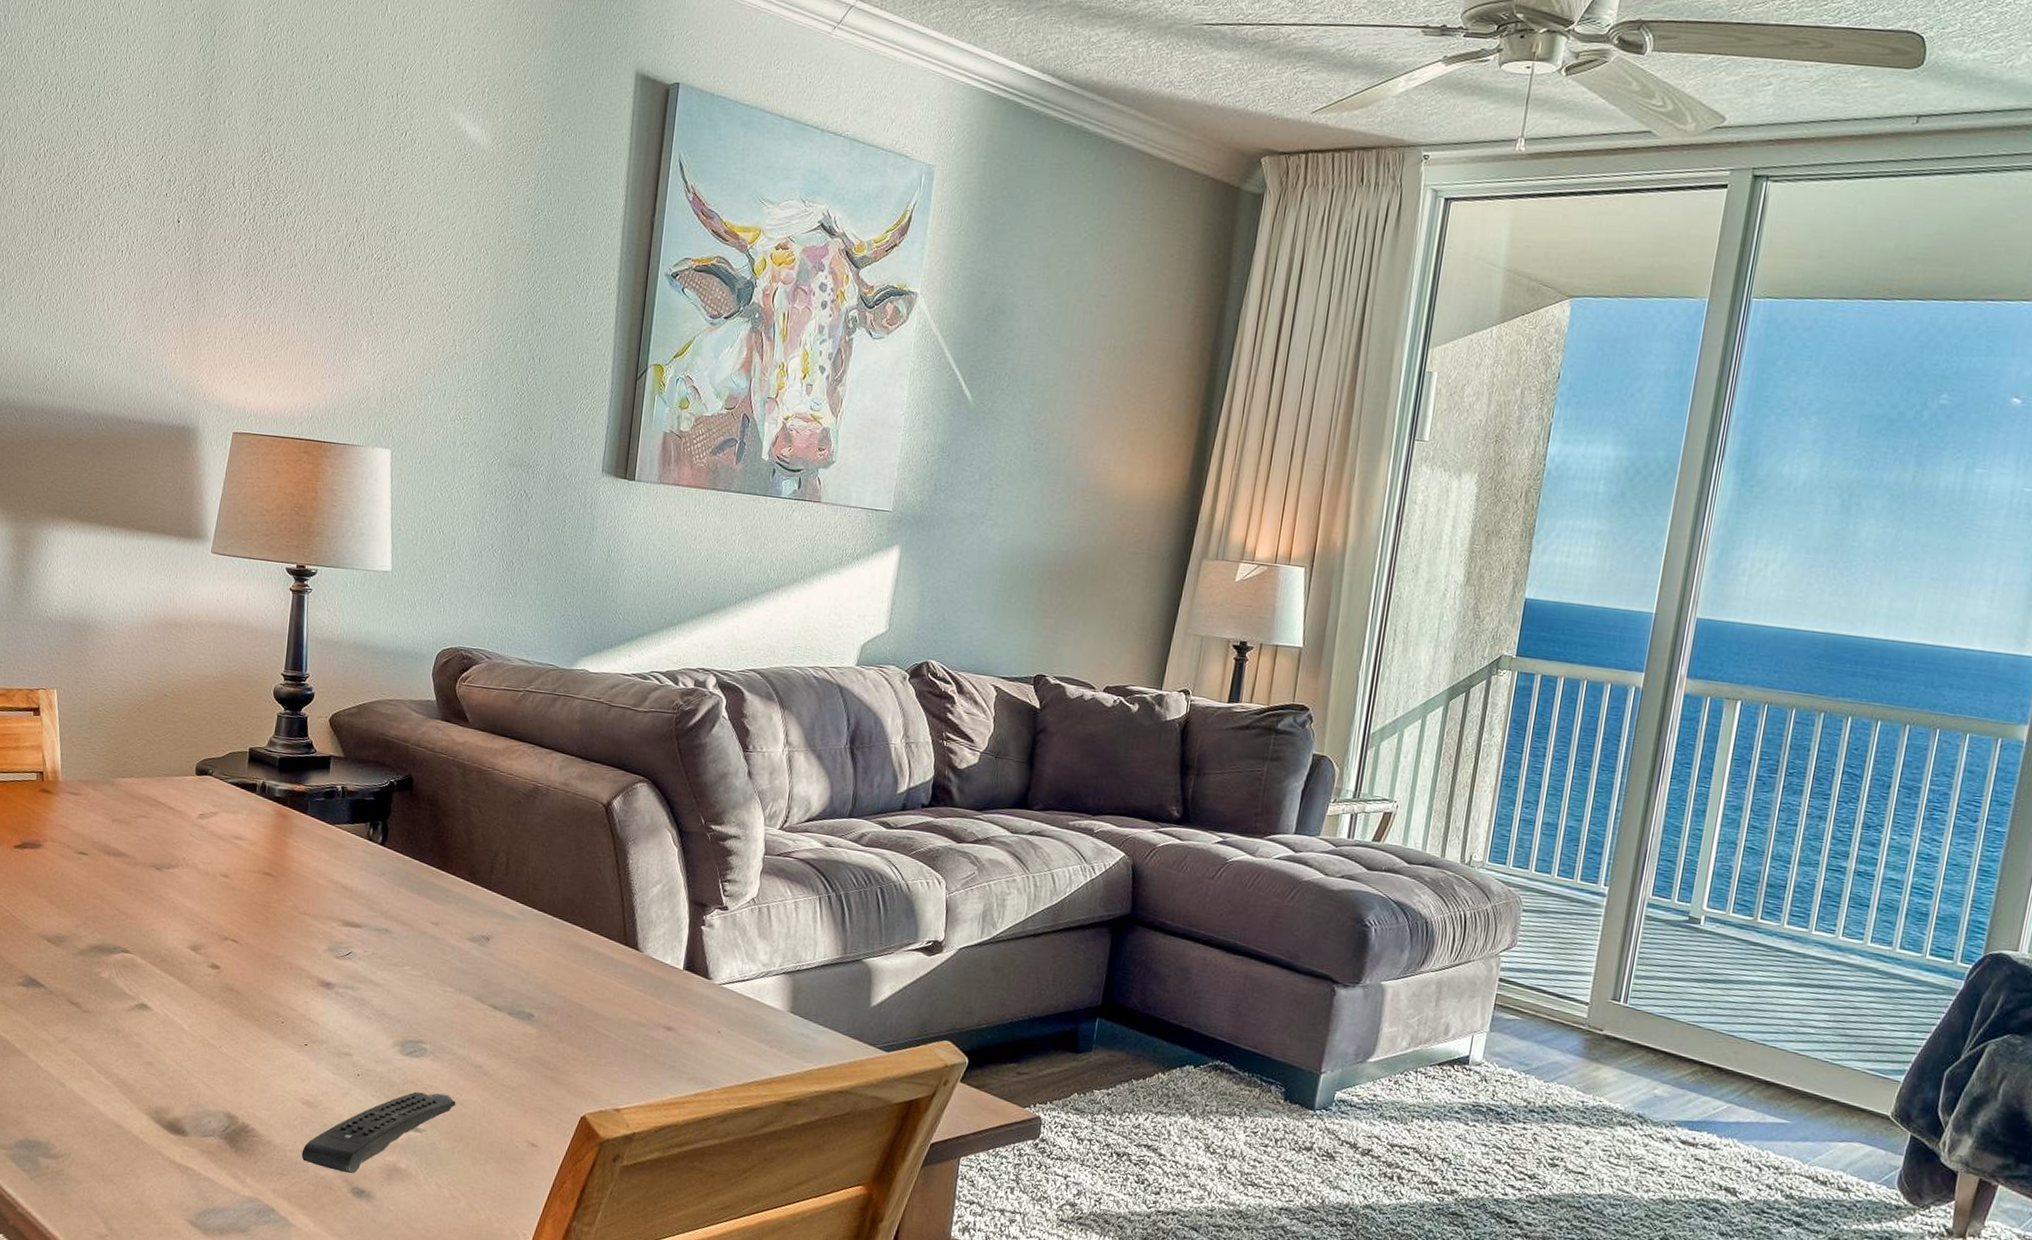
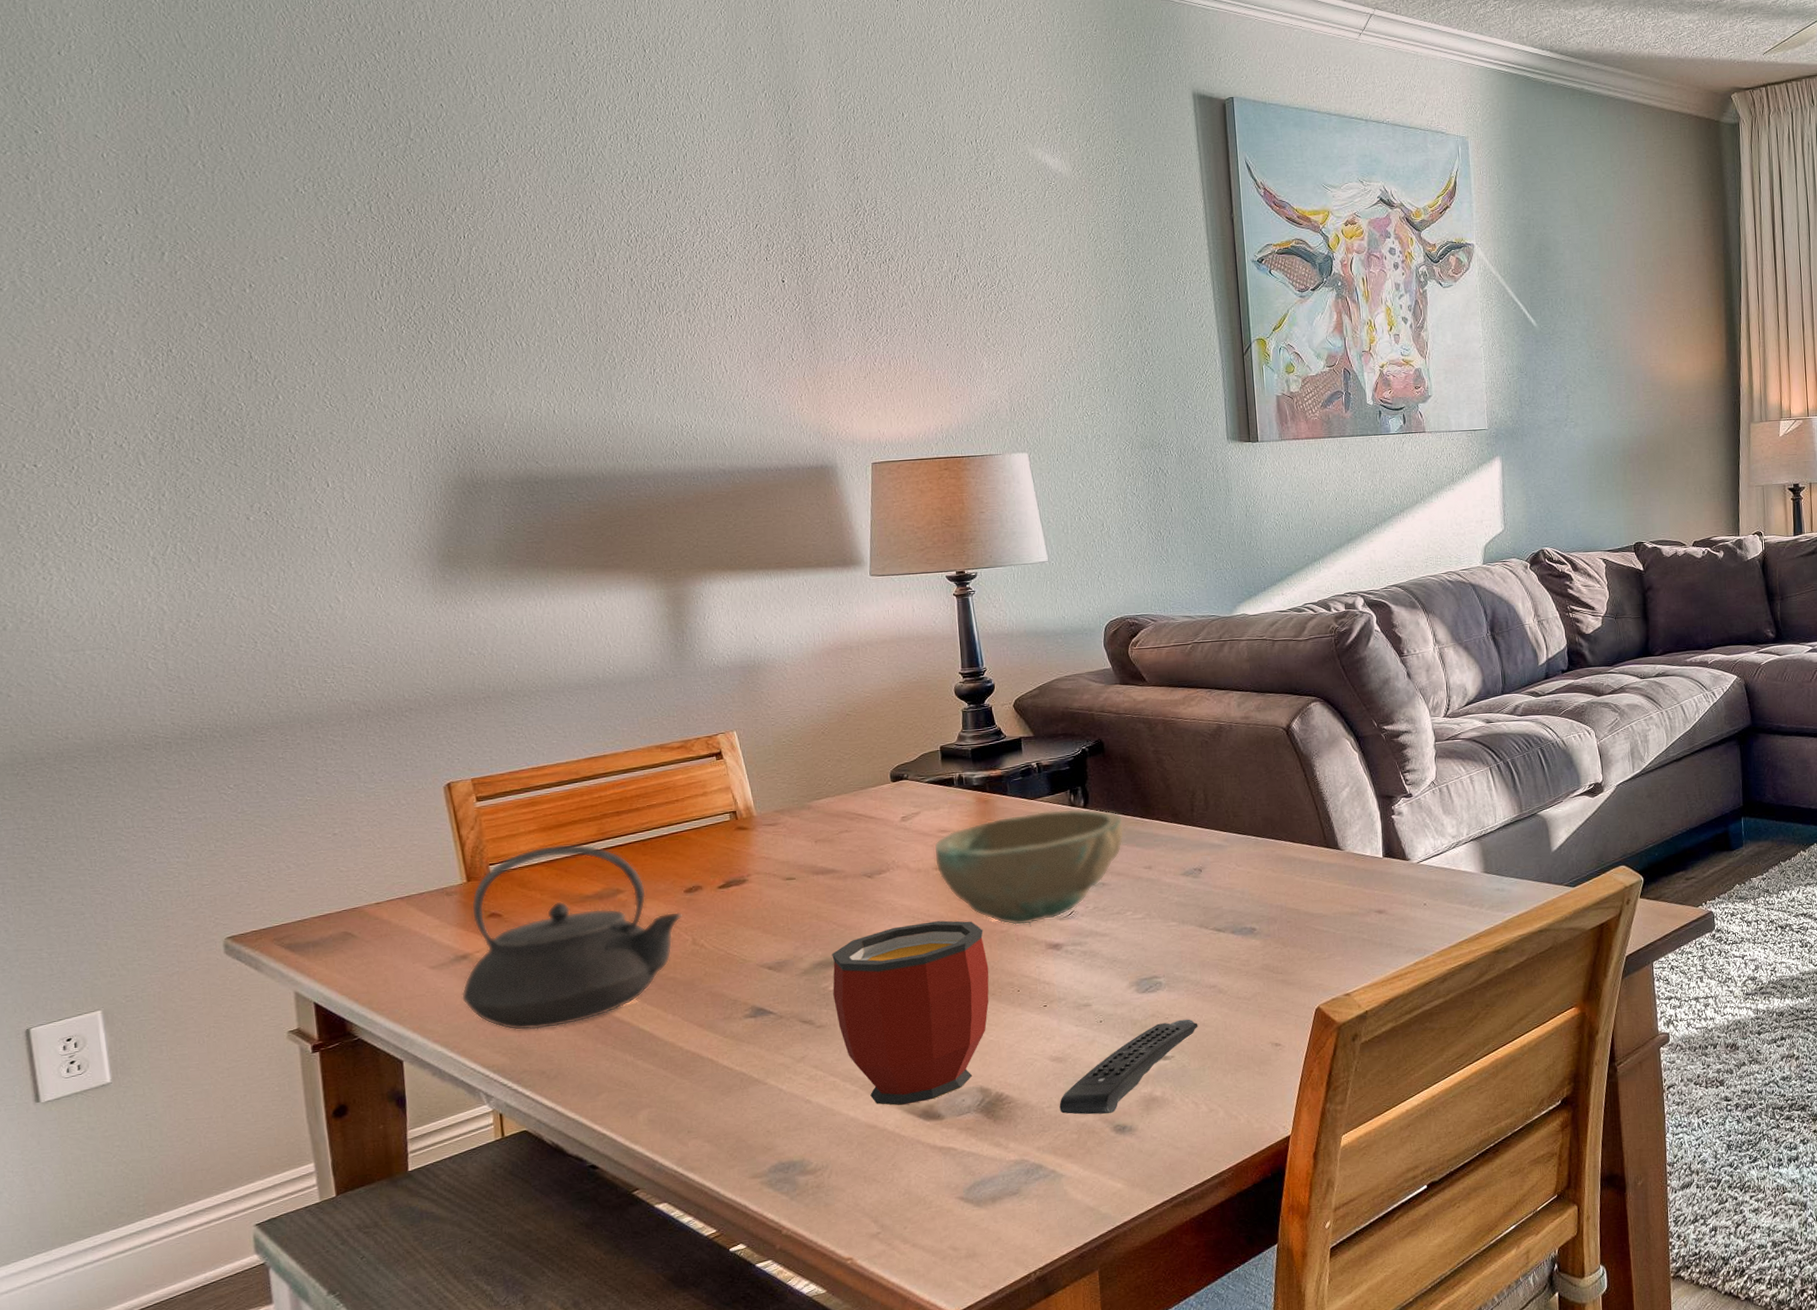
mug: none [103,927,259,1114] -> present [832,920,989,1106]
bowl: none [223,836,419,956] -> present [933,808,1125,926]

